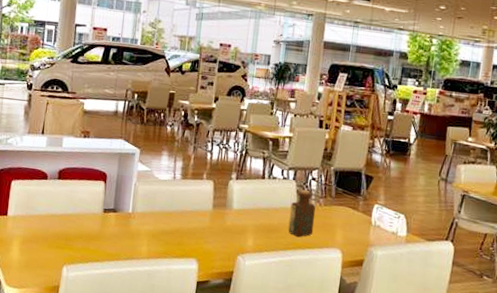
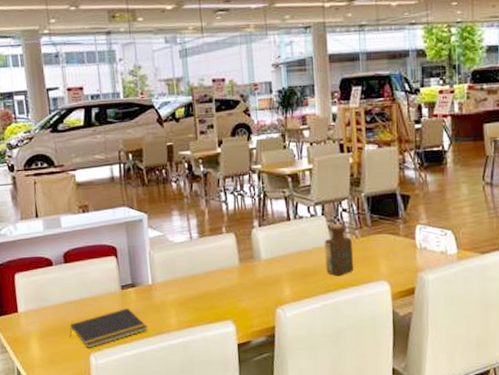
notepad: none [49,230,120,260] -> present [70,308,148,348]

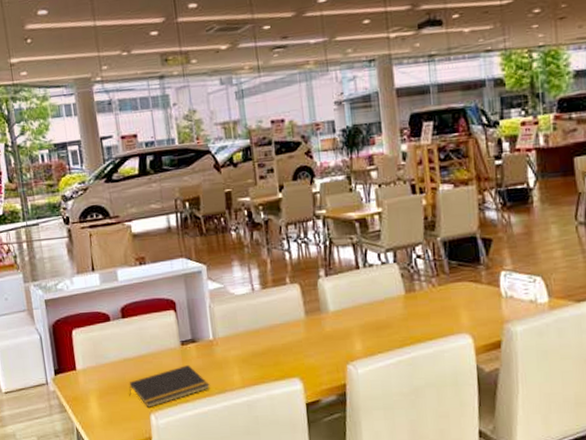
bottle: present [324,223,354,277] -> none [397,271,432,330]

